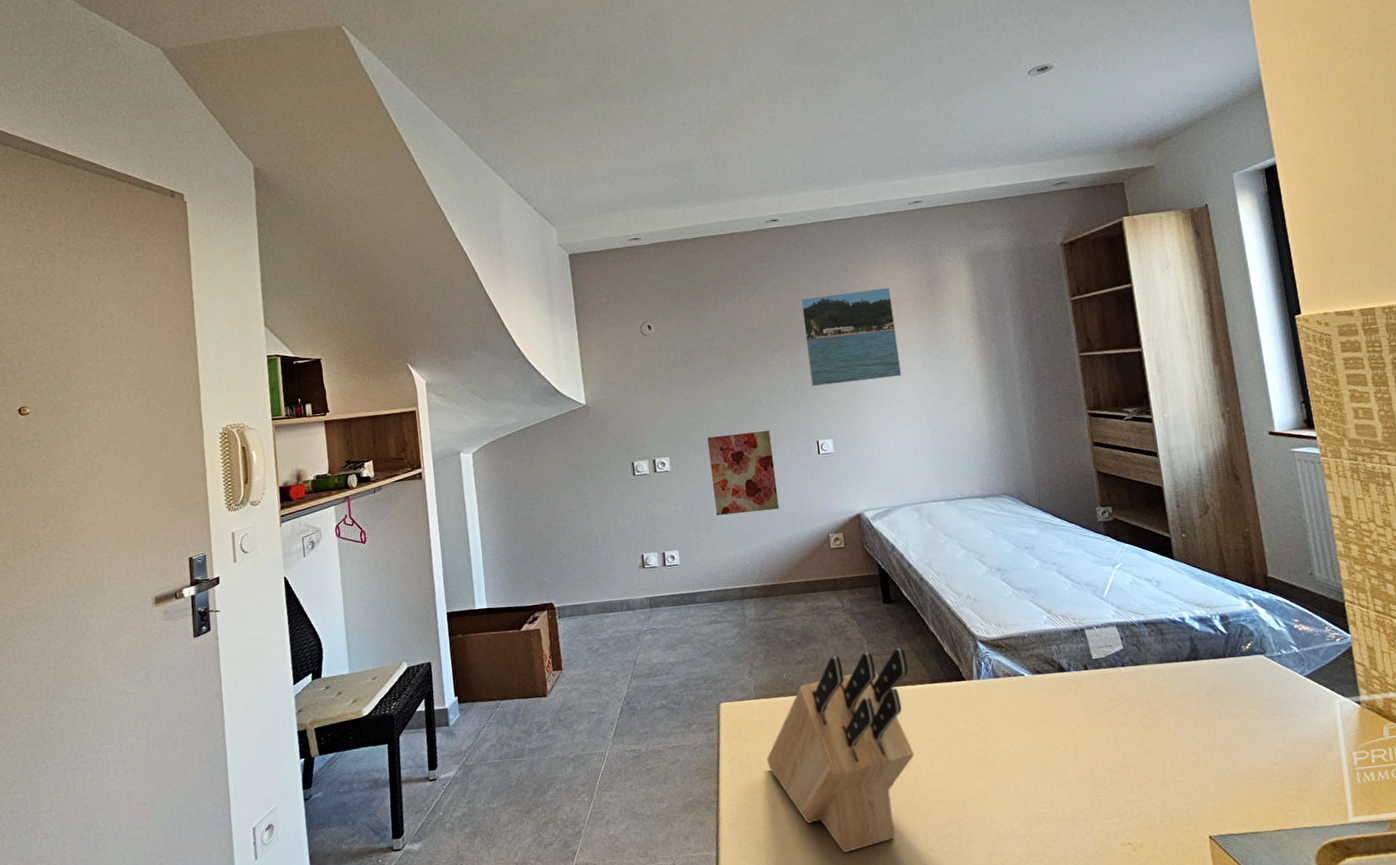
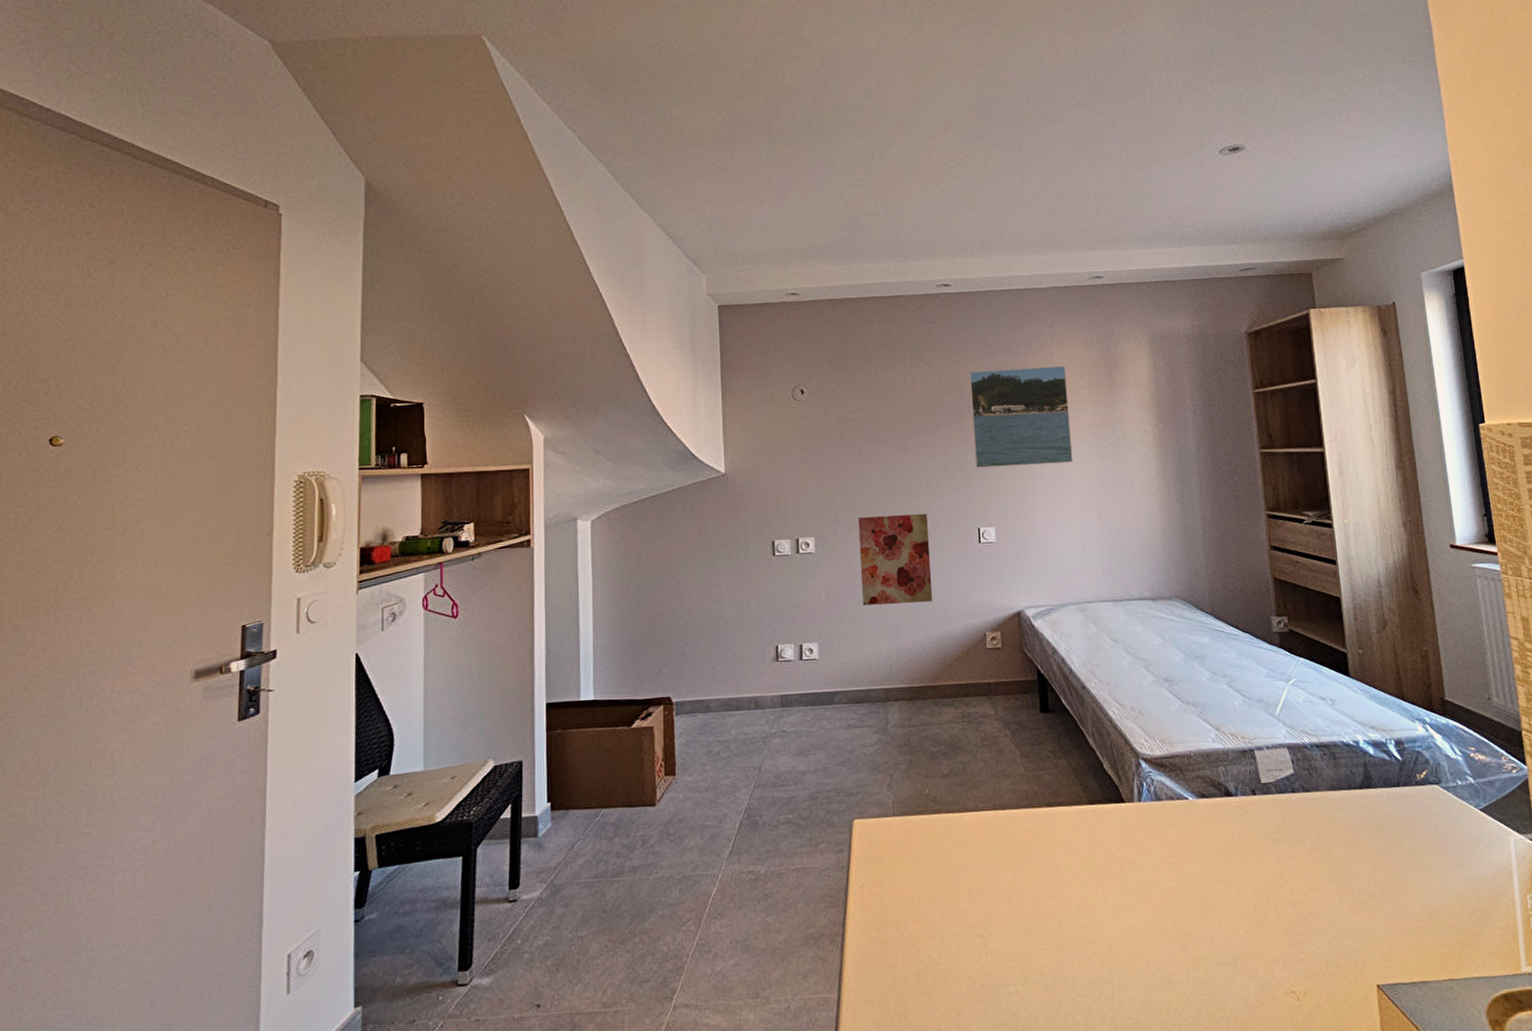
knife block: present [767,648,915,853] -> none [902,764,1066,997]

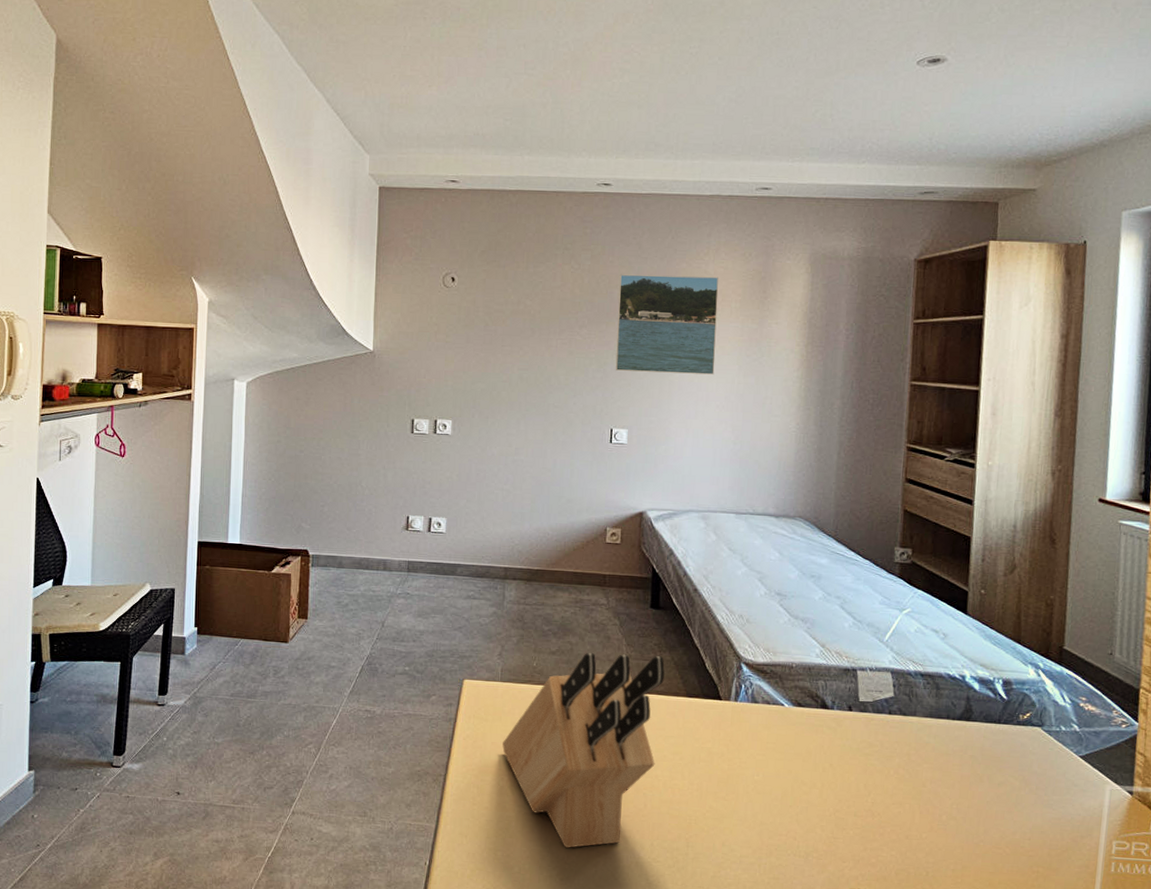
wall art: present [858,514,933,605] -> none [491,405,562,493]
knife block: none [902,764,1066,997] -> present [502,653,666,848]

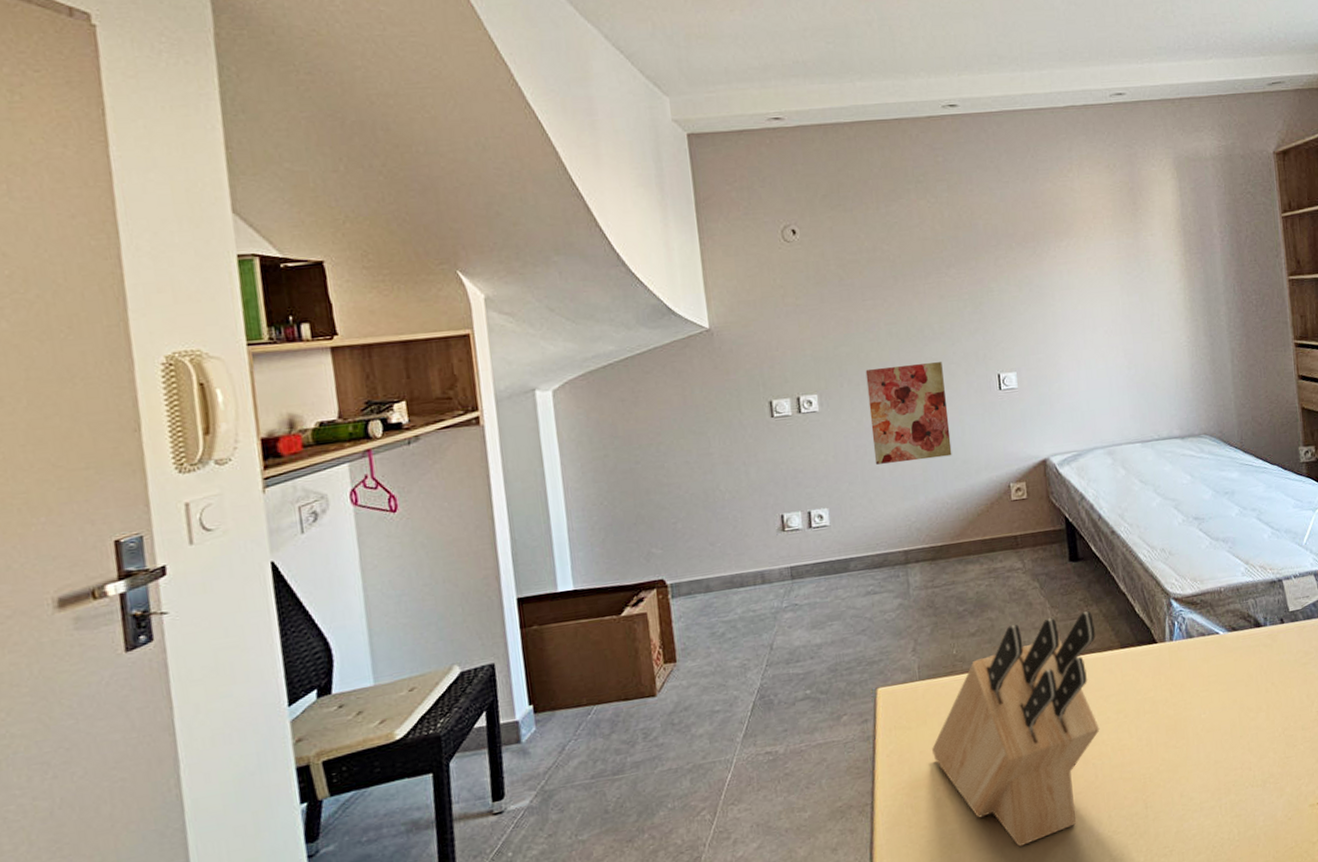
wall art: none [491,405,562,493] -> present [865,362,952,465]
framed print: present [615,274,719,375] -> none [981,193,1097,309]

